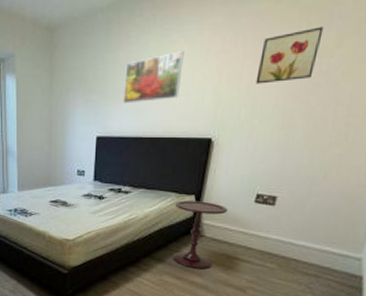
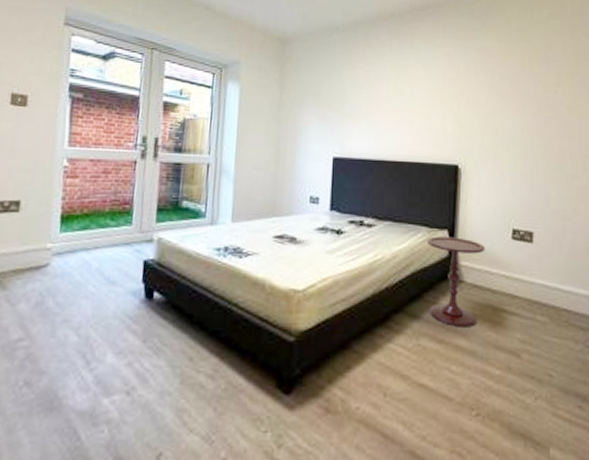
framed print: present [123,51,184,104] -> none [362,75,422,123]
wall art: present [255,26,324,84] -> none [492,66,544,113]

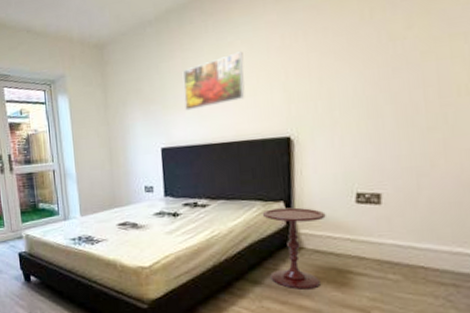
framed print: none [362,75,422,123] -> present [182,51,245,111]

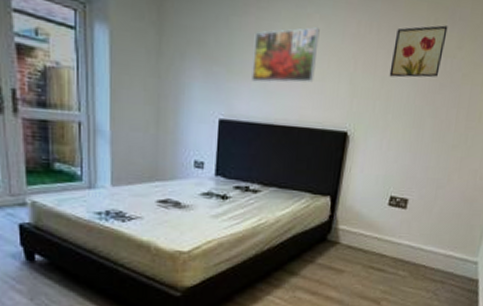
side table: present [262,207,326,290] -> none [306,202,363,281]
wall art: none [326,11,389,75] -> present [389,25,448,78]

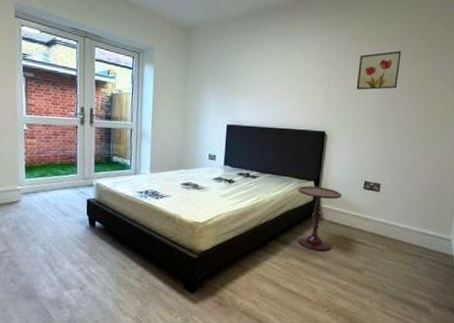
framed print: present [251,27,320,83] -> none [250,58,300,98]
side table: none [306,202,363,281] -> present [297,186,342,252]

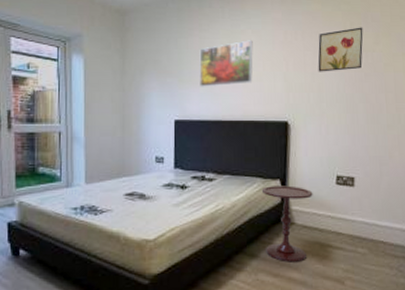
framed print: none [250,58,300,98] -> present [199,40,253,87]

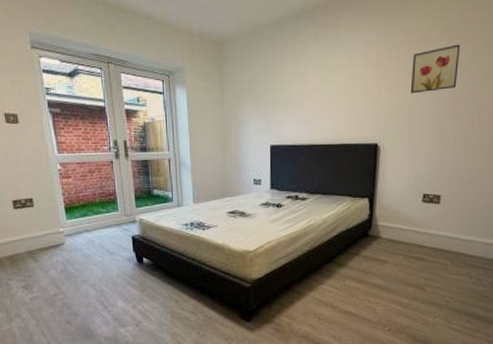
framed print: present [199,40,253,87] -> none [293,64,346,113]
side table: present [261,185,313,262] -> none [350,203,399,271]

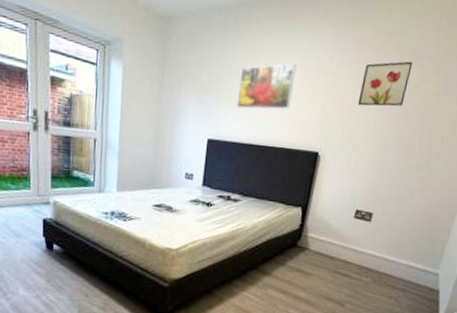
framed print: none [293,64,346,113] -> present [236,63,297,110]

